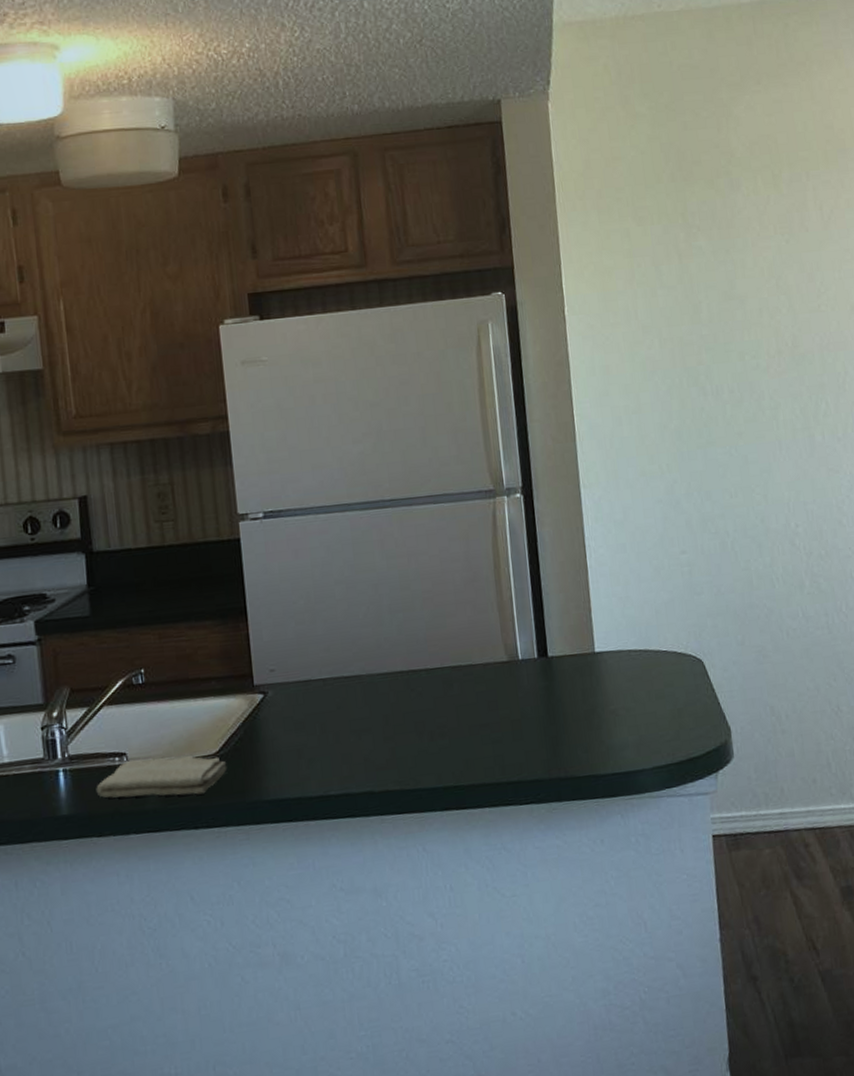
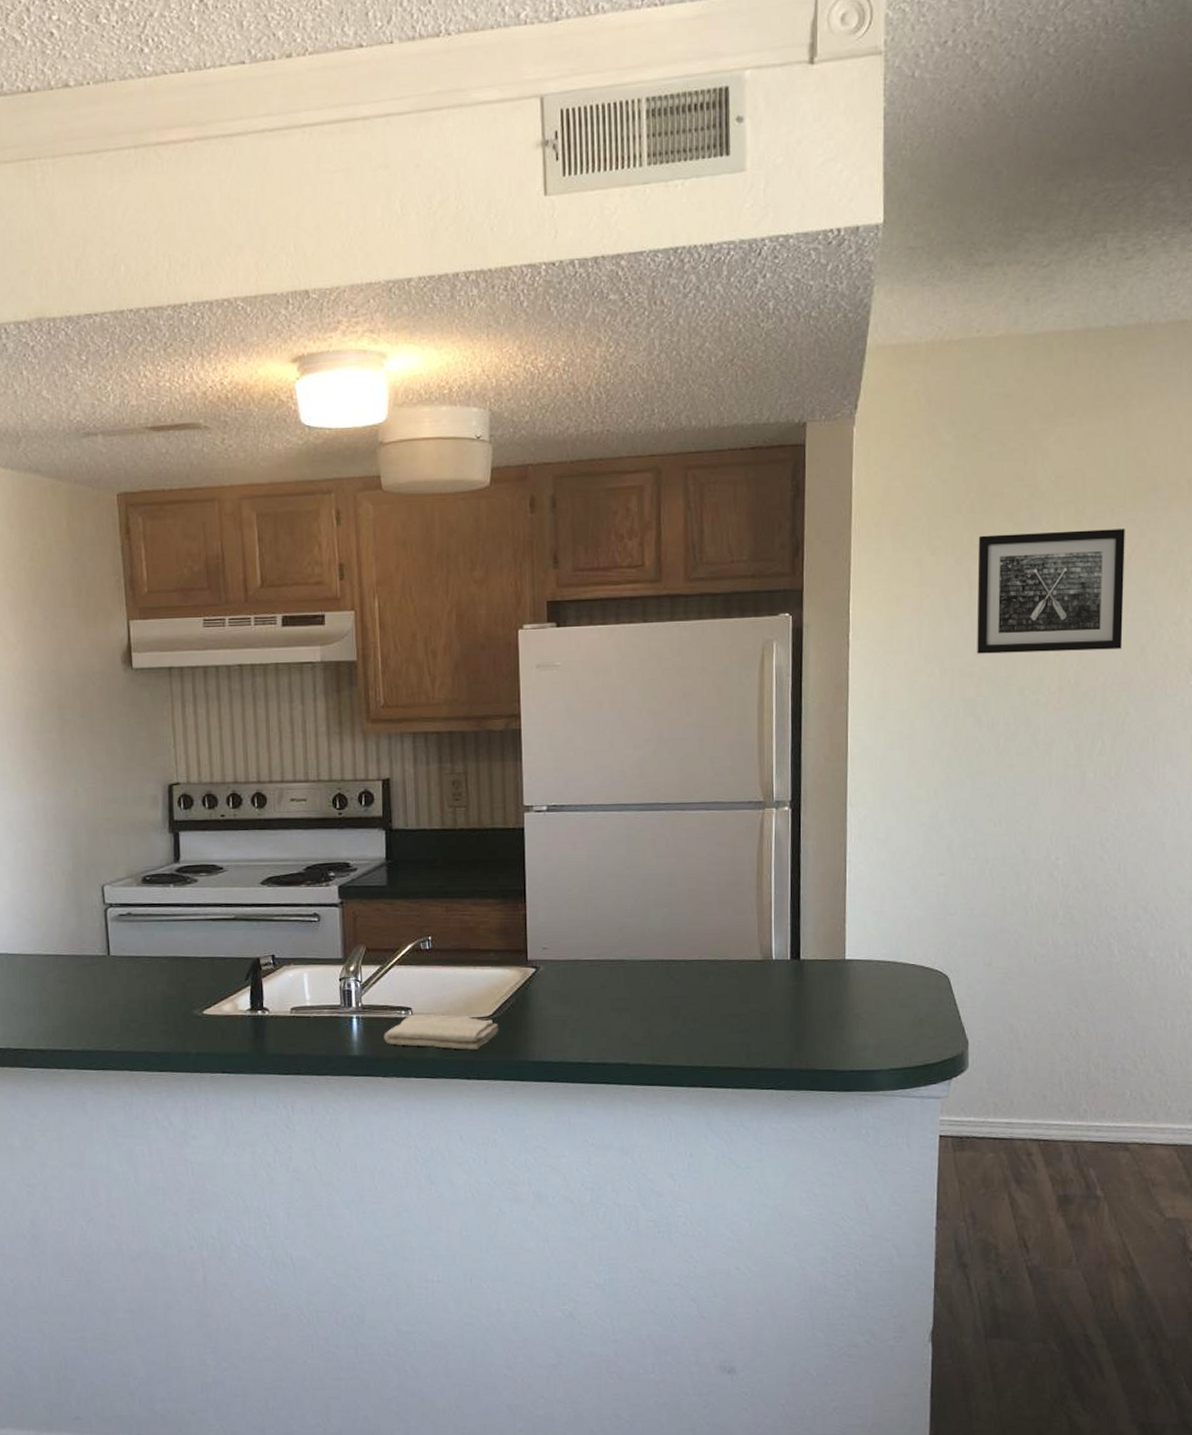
wall art: none [682,190,833,322] -> present [977,529,1125,654]

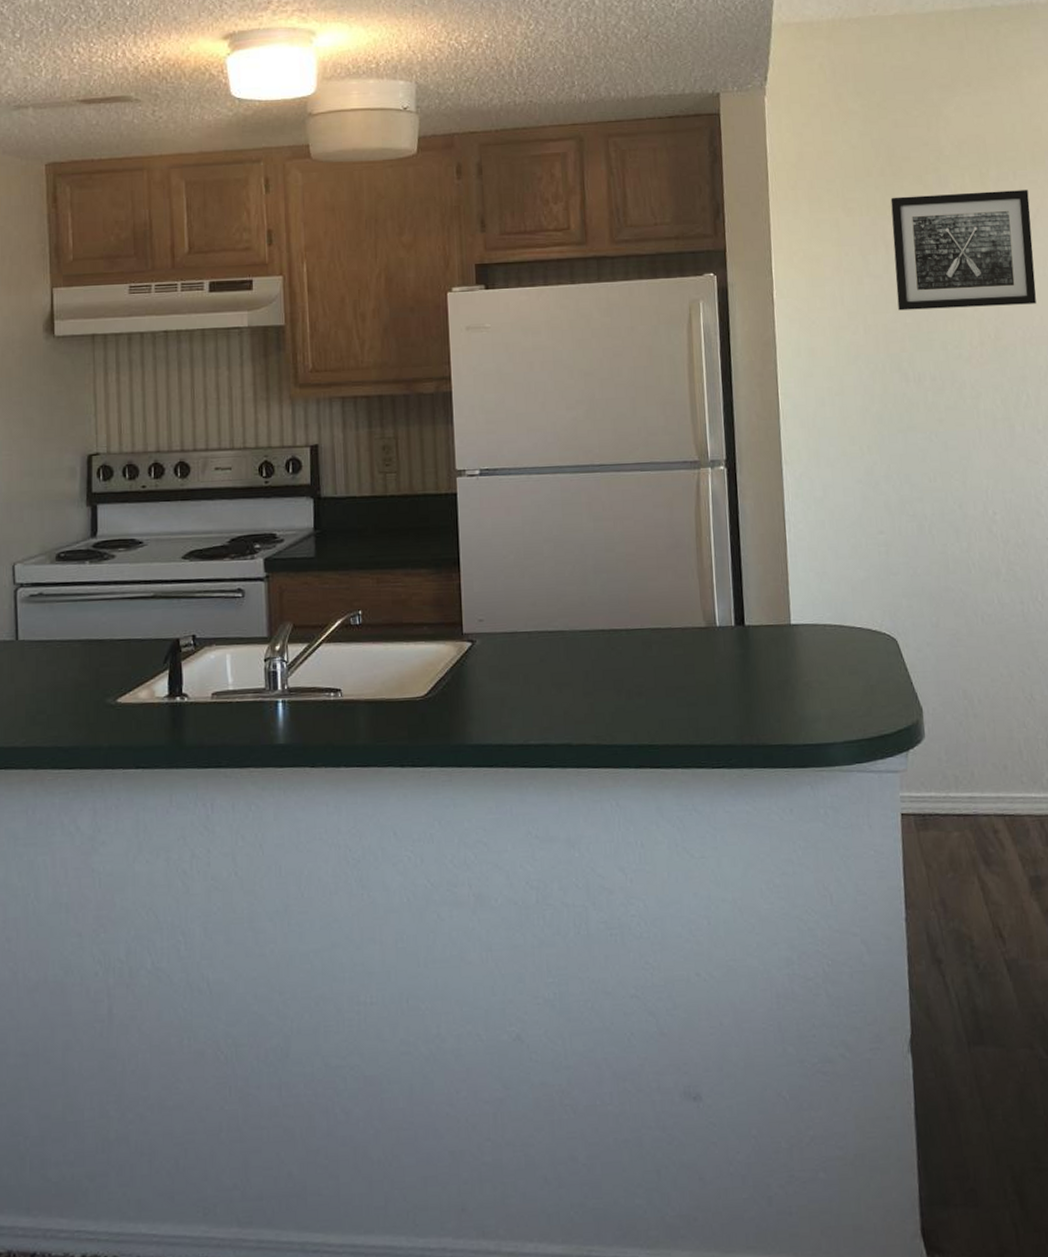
washcloth: present [384,1014,499,1050] -> none [311,695,434,734]

